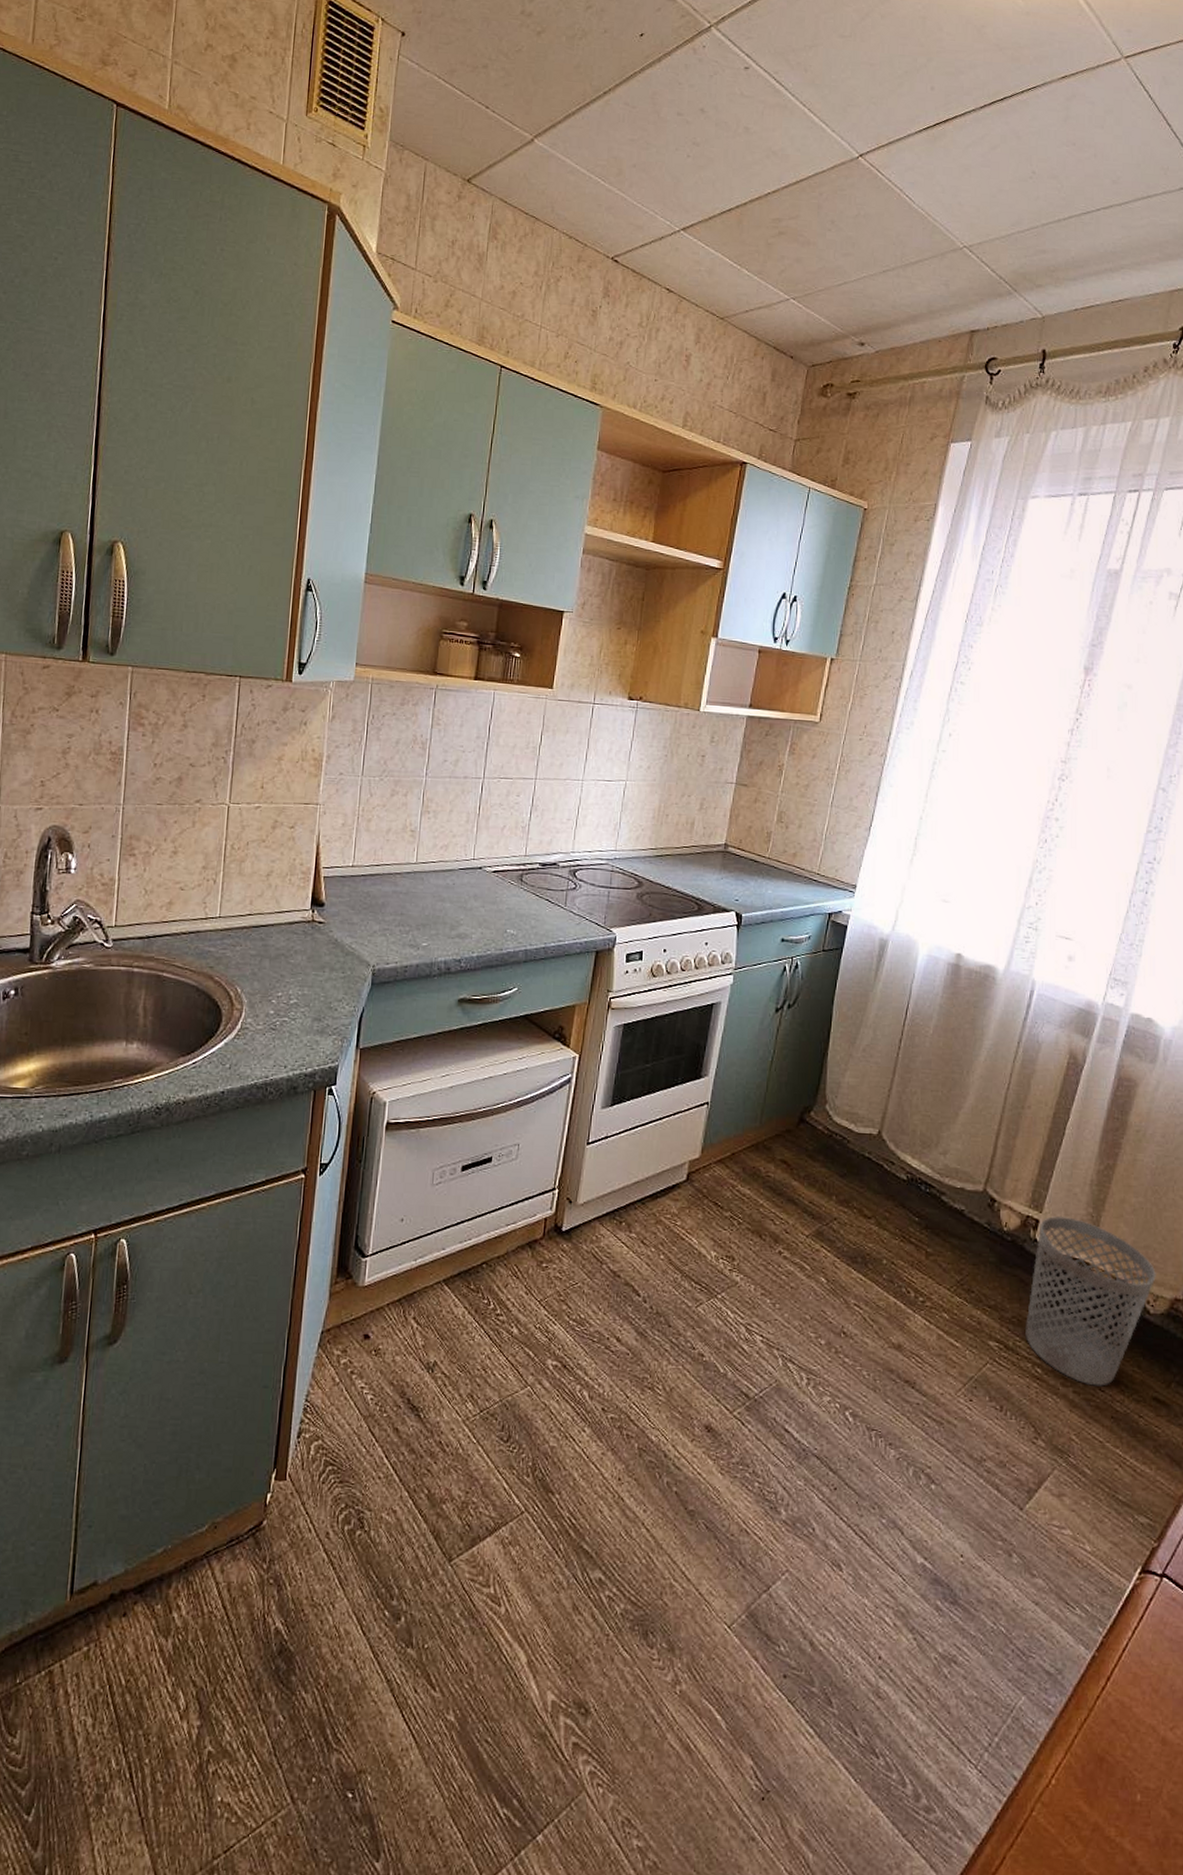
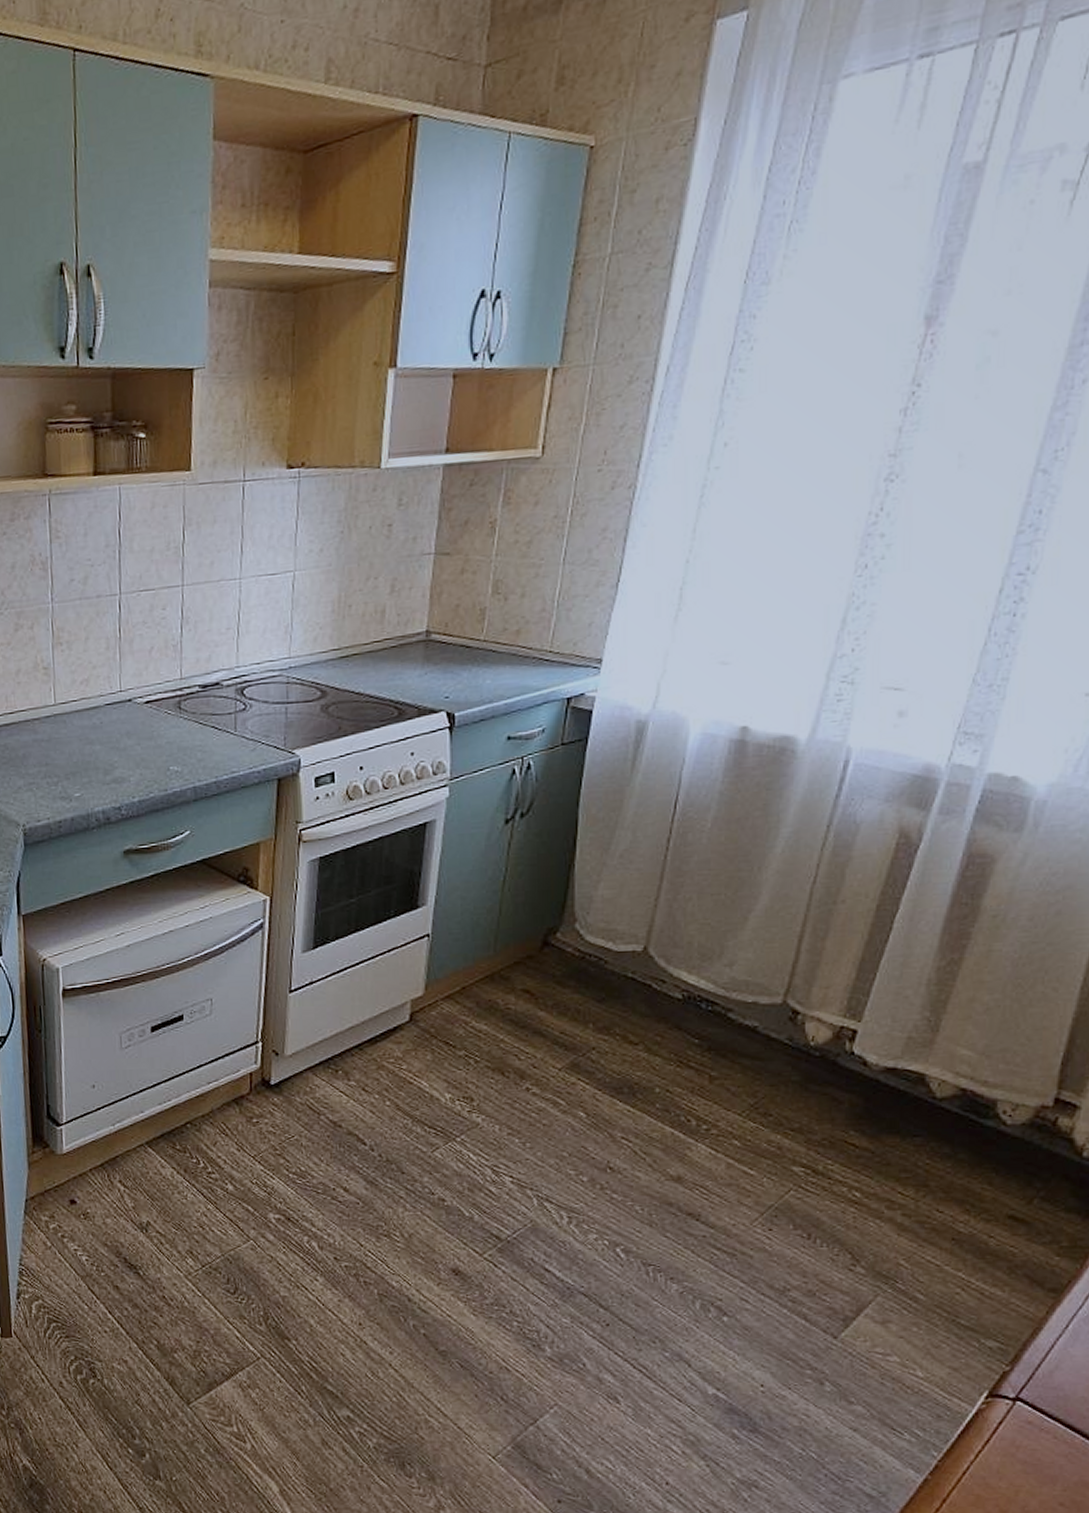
wastebasket: present [1025,1215,1156,1386] -> none [839,1023,1016,1207]

